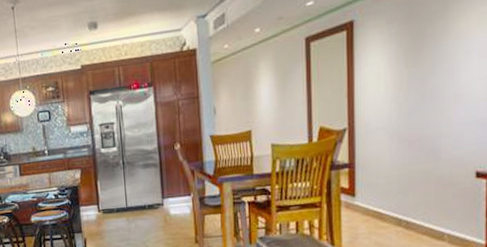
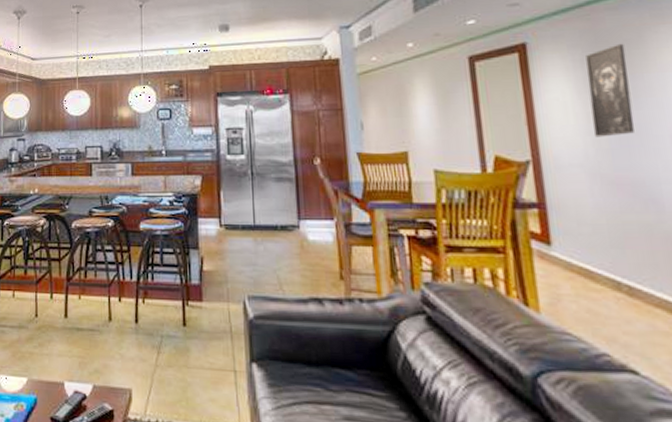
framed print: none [397,15,432,103] -> present [586,43,635,138]

